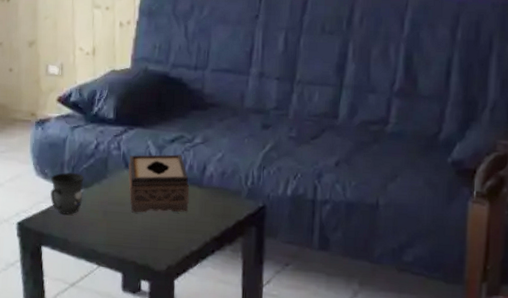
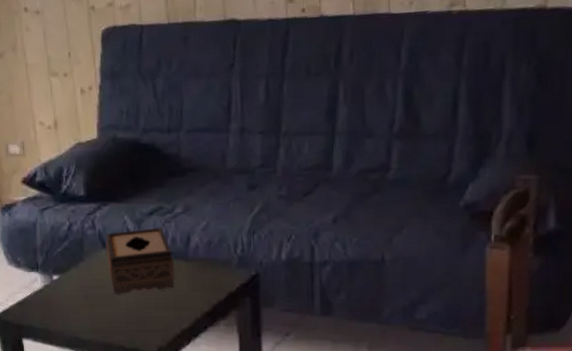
mug: present [50,172,84,215] -> none [25,258,61,303]

